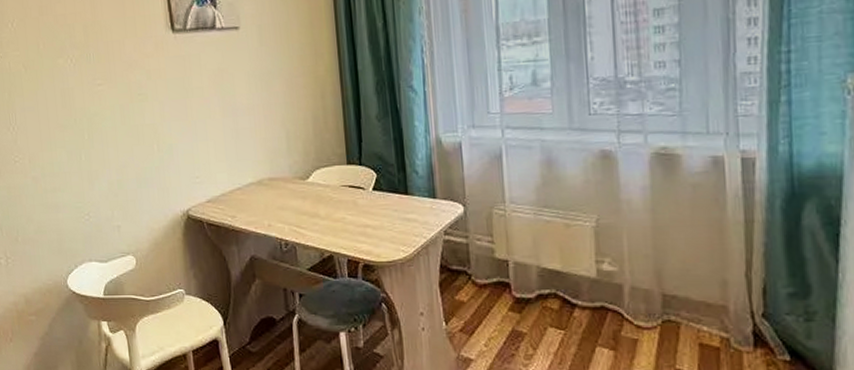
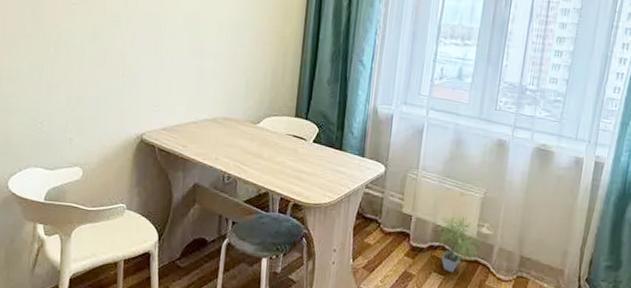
potted plant: none [544,253,606,326] -> present [437,214,481,273]

